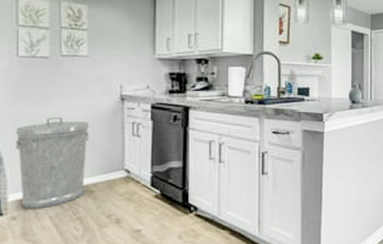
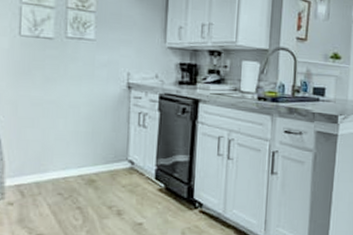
trash can: present [16,116,90,210] -> none [15,101,93,196]

